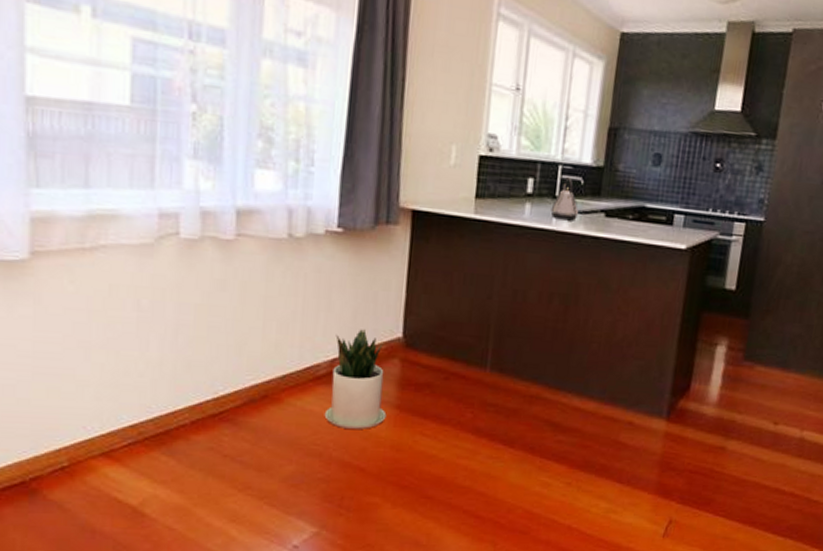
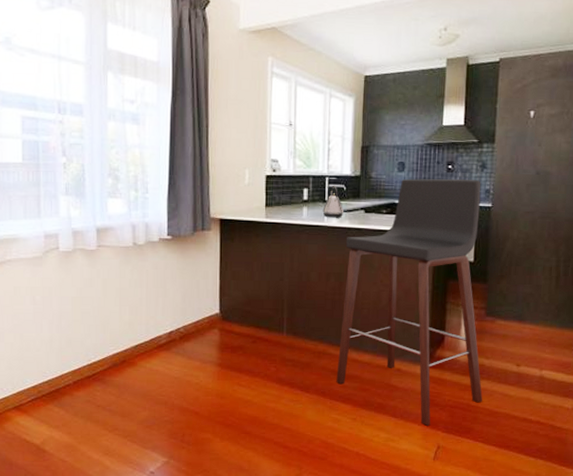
planter: present [324,329,387,430] -> none [166,308,212,384]
bar stool: none [550,176,755,495] -> present [336,178,483,426]

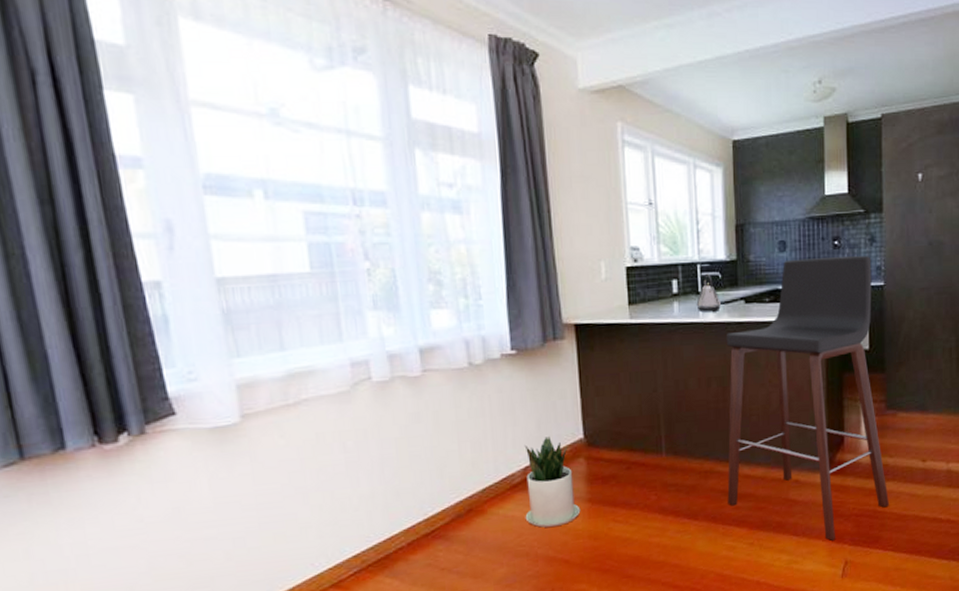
planter: none [166,308,212,384] -> present [524,436,581,528]

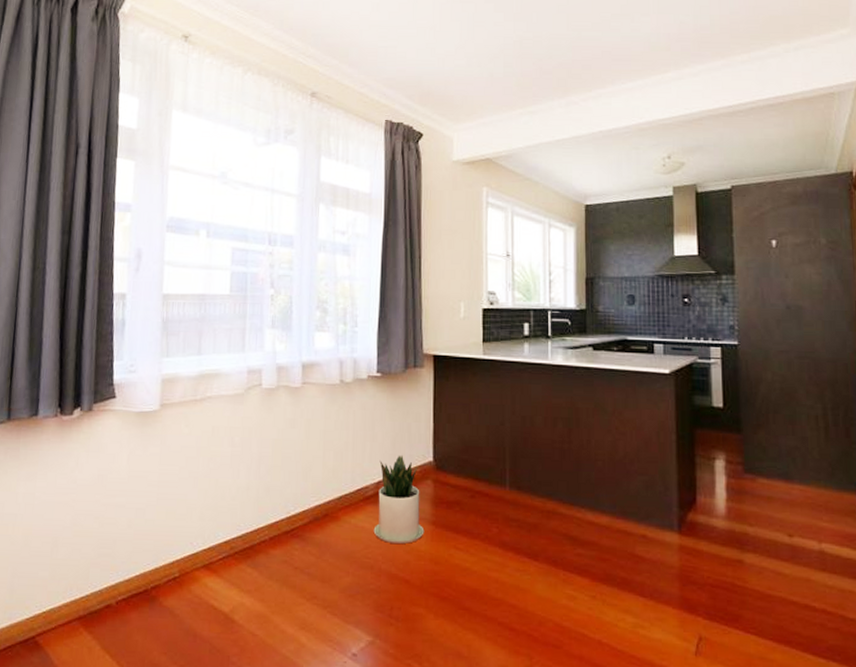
kettle: present [696,273,721,313] -> none [546,319,569,356]
bar stool: present [726,256,889,541] -> none [569,313,750,610]

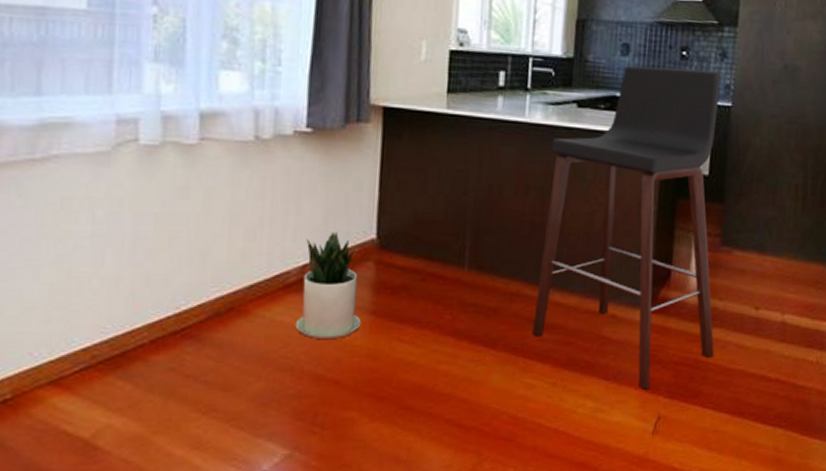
bar stool: none [569,313,750,610] -> present [532,65,721,390]

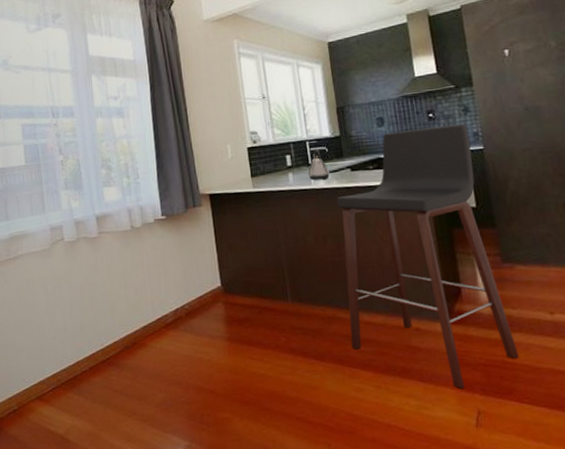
planter: present [295,232,362,340] -> none [174,284,222,361]
kettle: none [523,68,551,113] -> present [308,148,330,181]

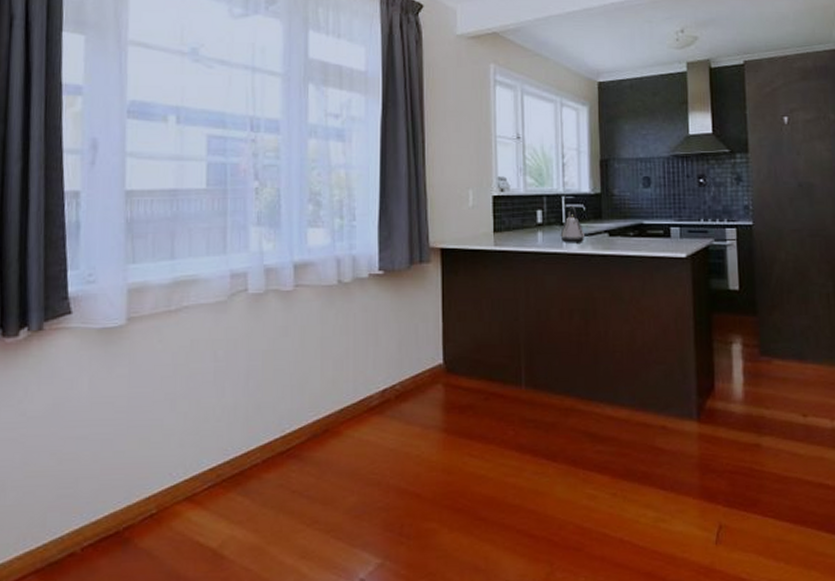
bar stool: present [336,124,519,389] -> none [589,195,767,499]

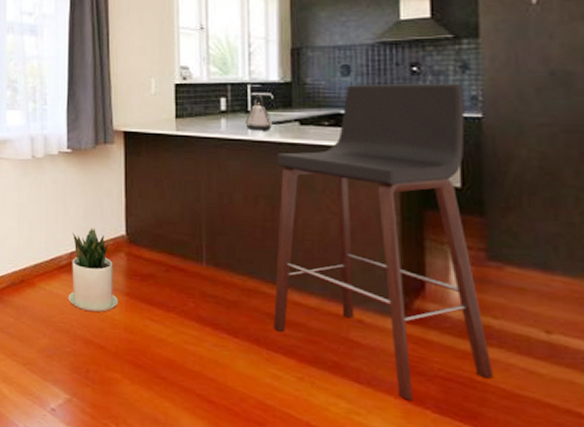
planter: none [379,359,436,457] -> present [68,228,118,312]
bar stool: none [589,195,767,499] -> present [273,84,493,401]

